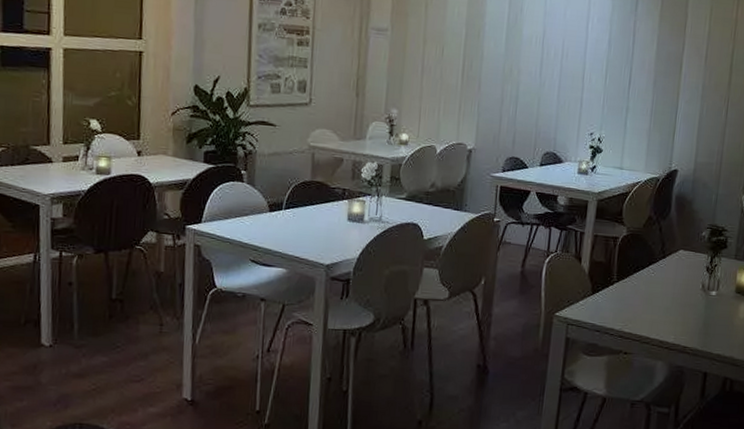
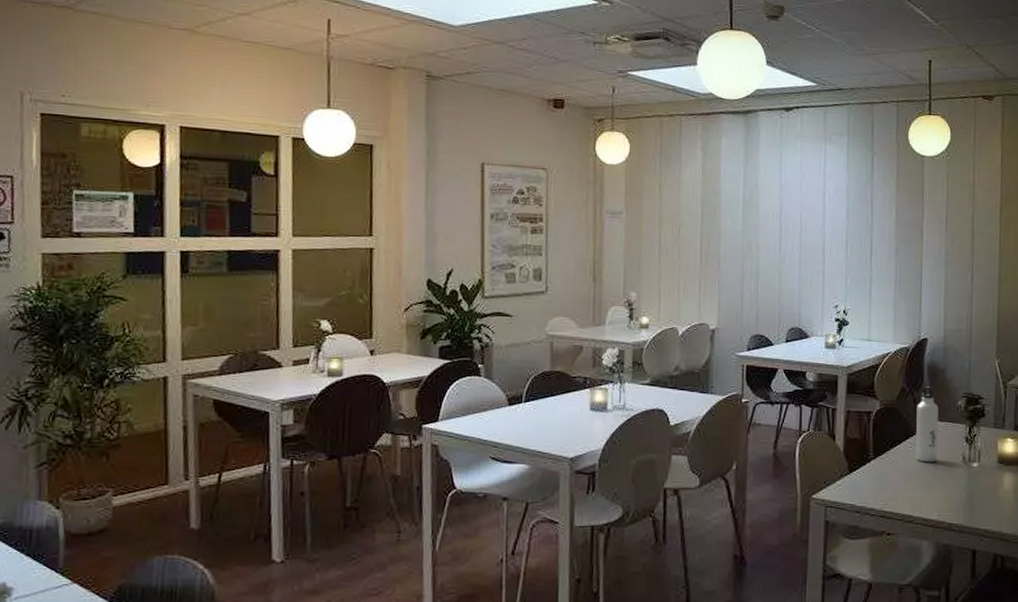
water bottle: none [657,216,683,289] -> present [915,386,939,463]

